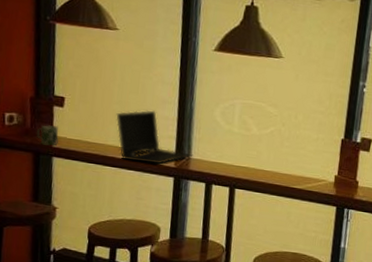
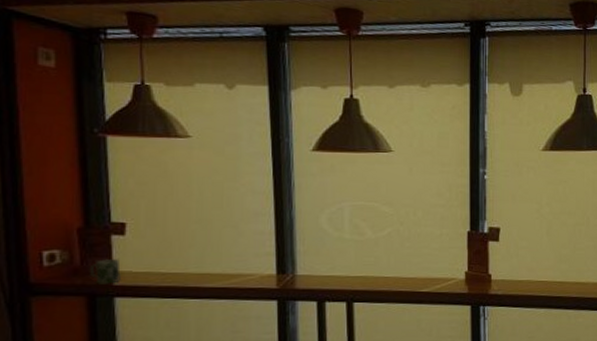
laptop computer: present [116,110,193,164] -> none [196,226,299,288]

